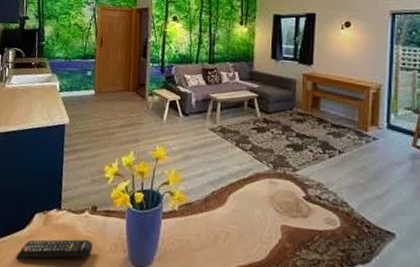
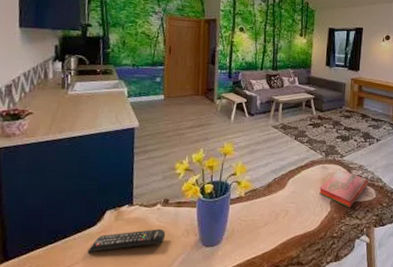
hardback book: none [267,185,330,238] -> present [319,169,369,208]

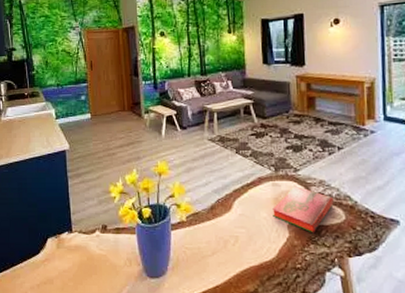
remote control: present [87,228,166,252] -> none [34,257,108,282]

